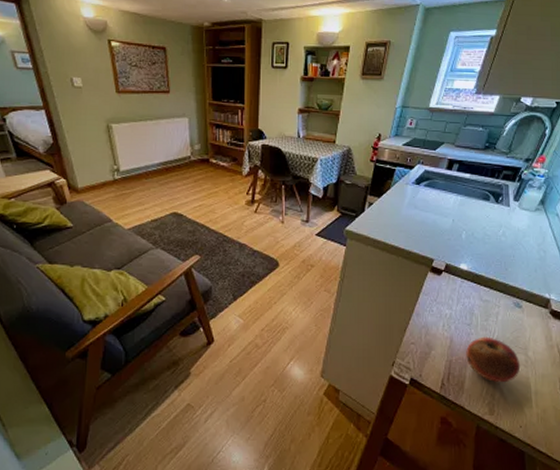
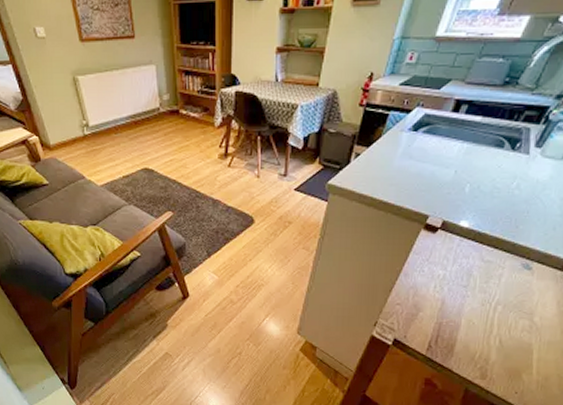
fruit: present [466,336,521,383] -> none [459,299,523,348]

